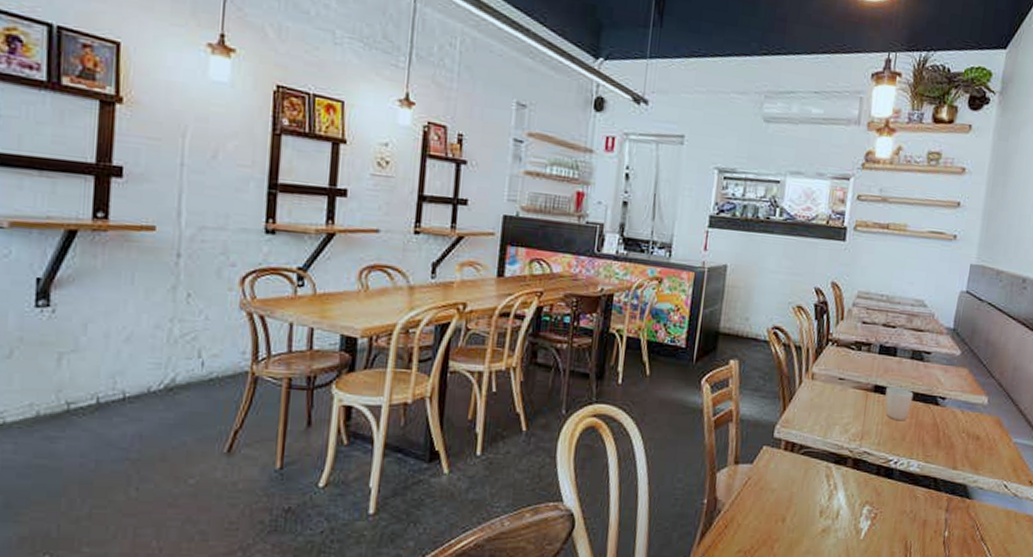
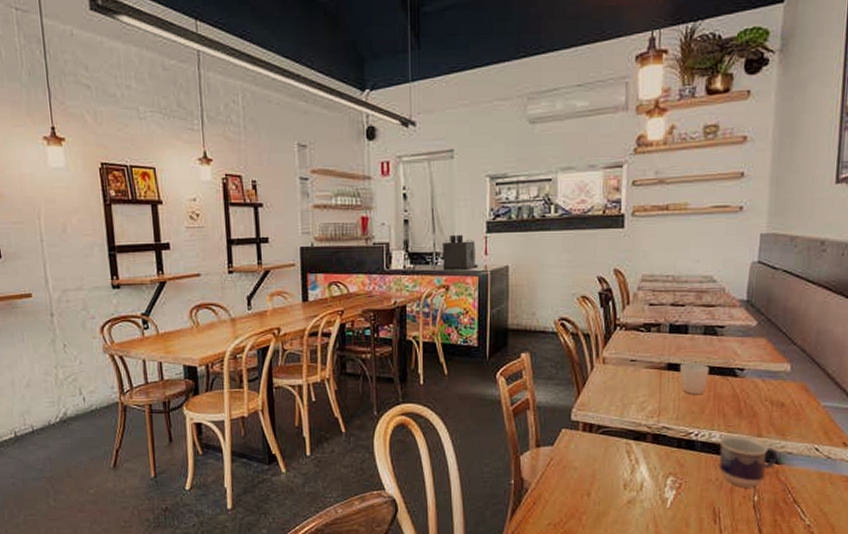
coffee machine: none [658,225,696,265] -> present [442,234,478,271]
cup: none [914,466,970,522] -> present [719,436,778,487]

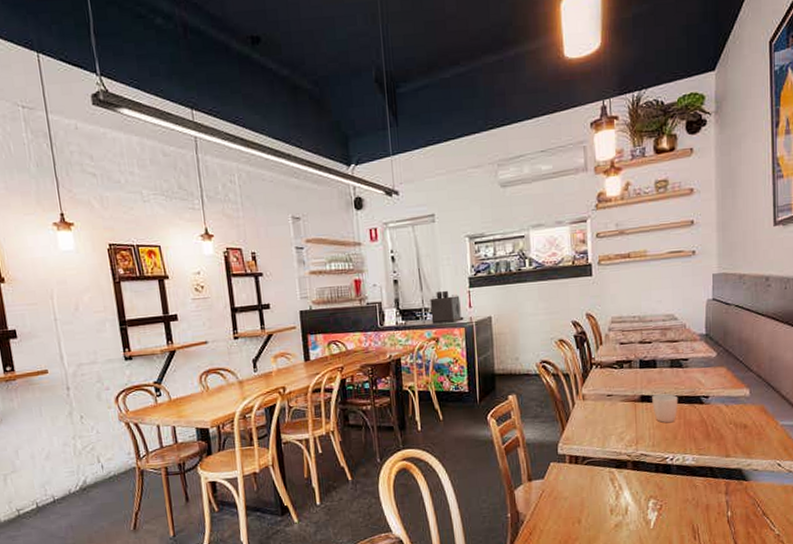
cup: present [719,436,778,487] -> none [692,457,745,505]

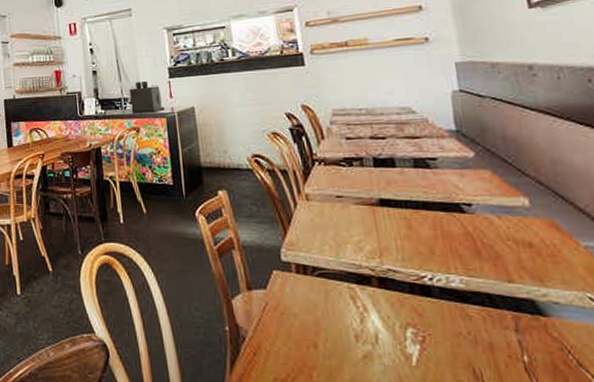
cup: present [652,394,679,423] -> none [394,198,431,234]

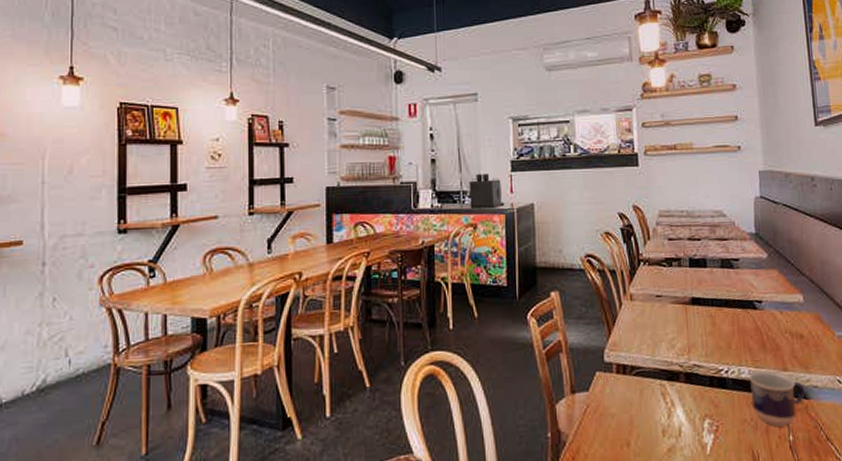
cup: none [460,281,542,344] -> present [748,370,805,427]

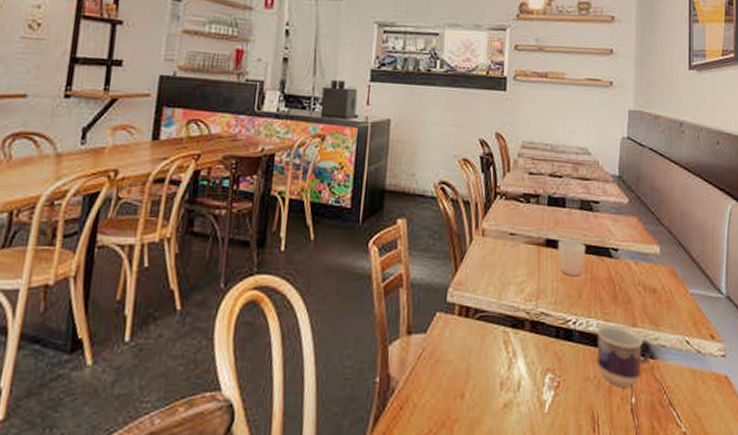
cup: none [703,296,731,330] -> present [558,240,586,277]

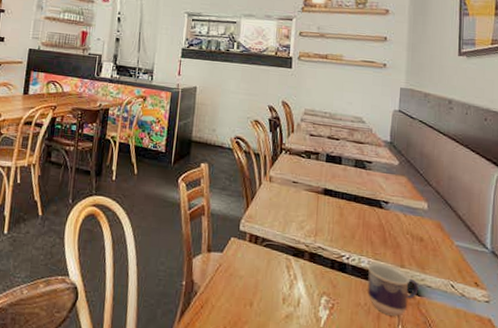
coffee machine: present [320,80,359,121] -> none [143,56,172,87]
cup: present [558,240,586,277] -> none [334,190,359,222]

